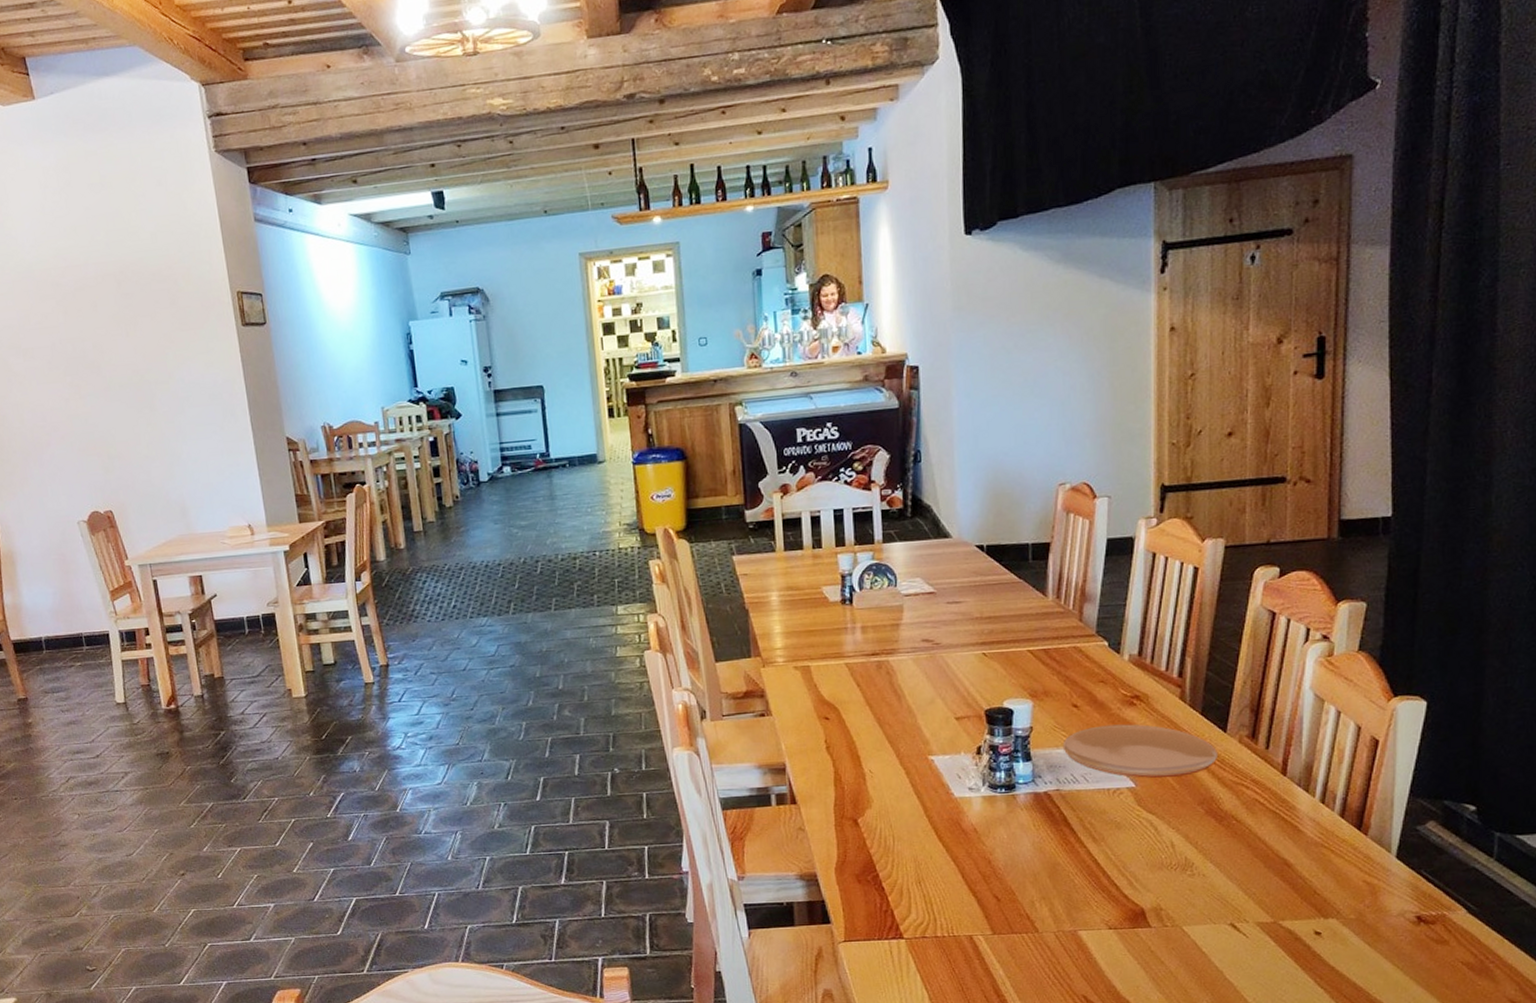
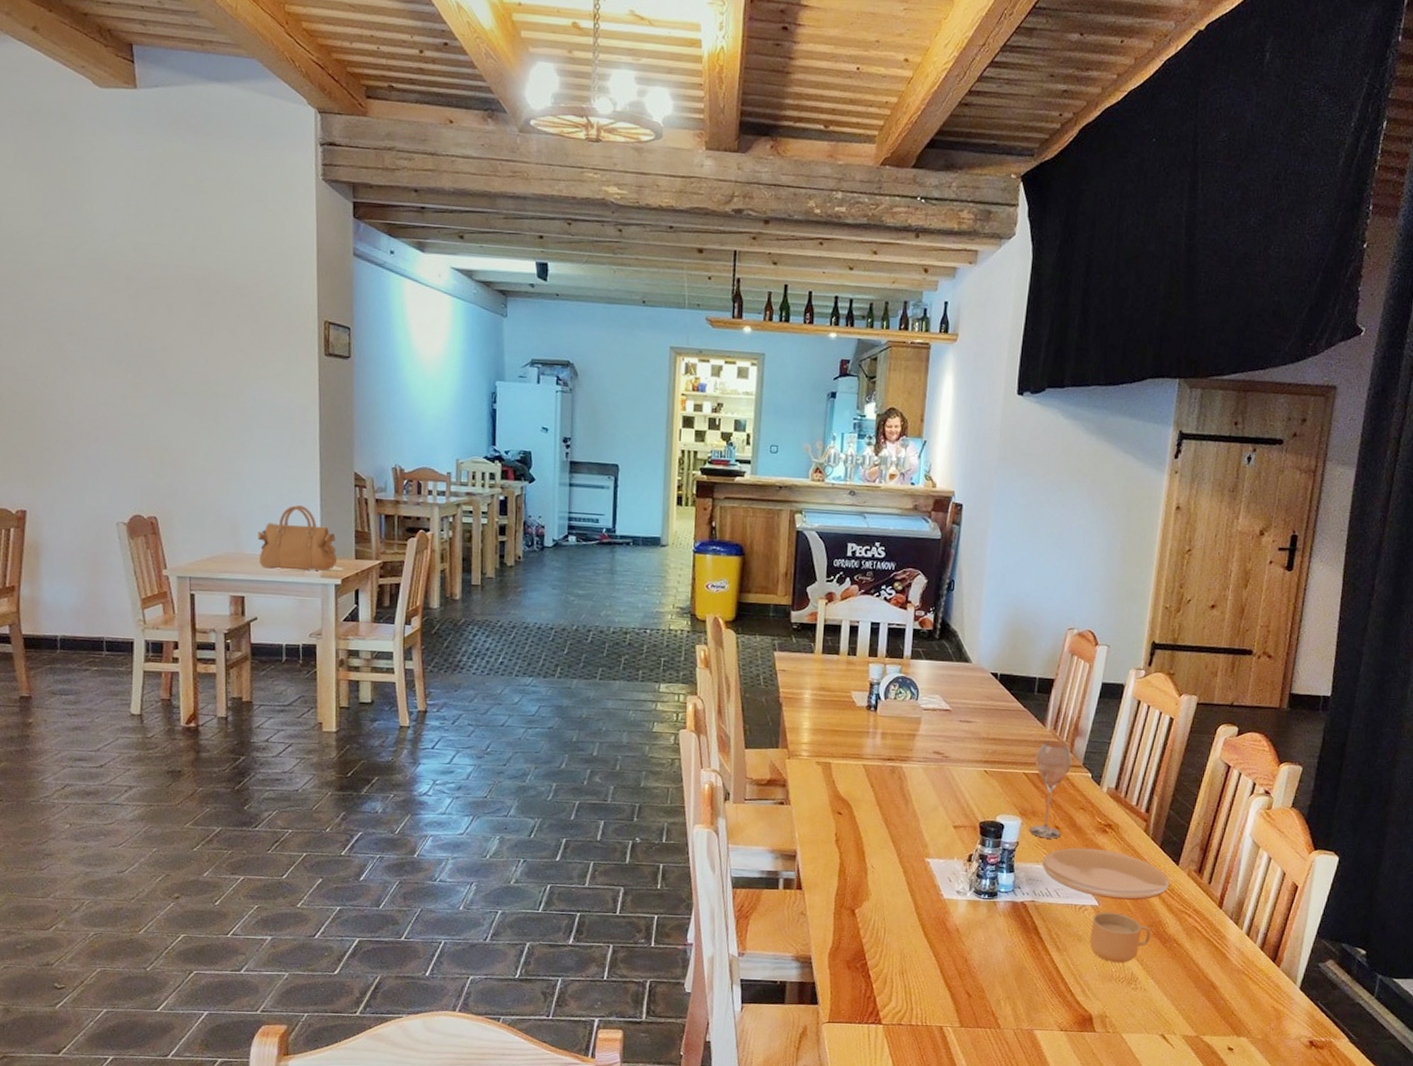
shoulder bag: none [205,477,283,544] -> present [257,504,338,571]
wineglass: none [1039,610,1083,720] -> present [1030,741,1072,839]
cup: none [1130,792,1203,849] -> present [1090,911,1151,963]

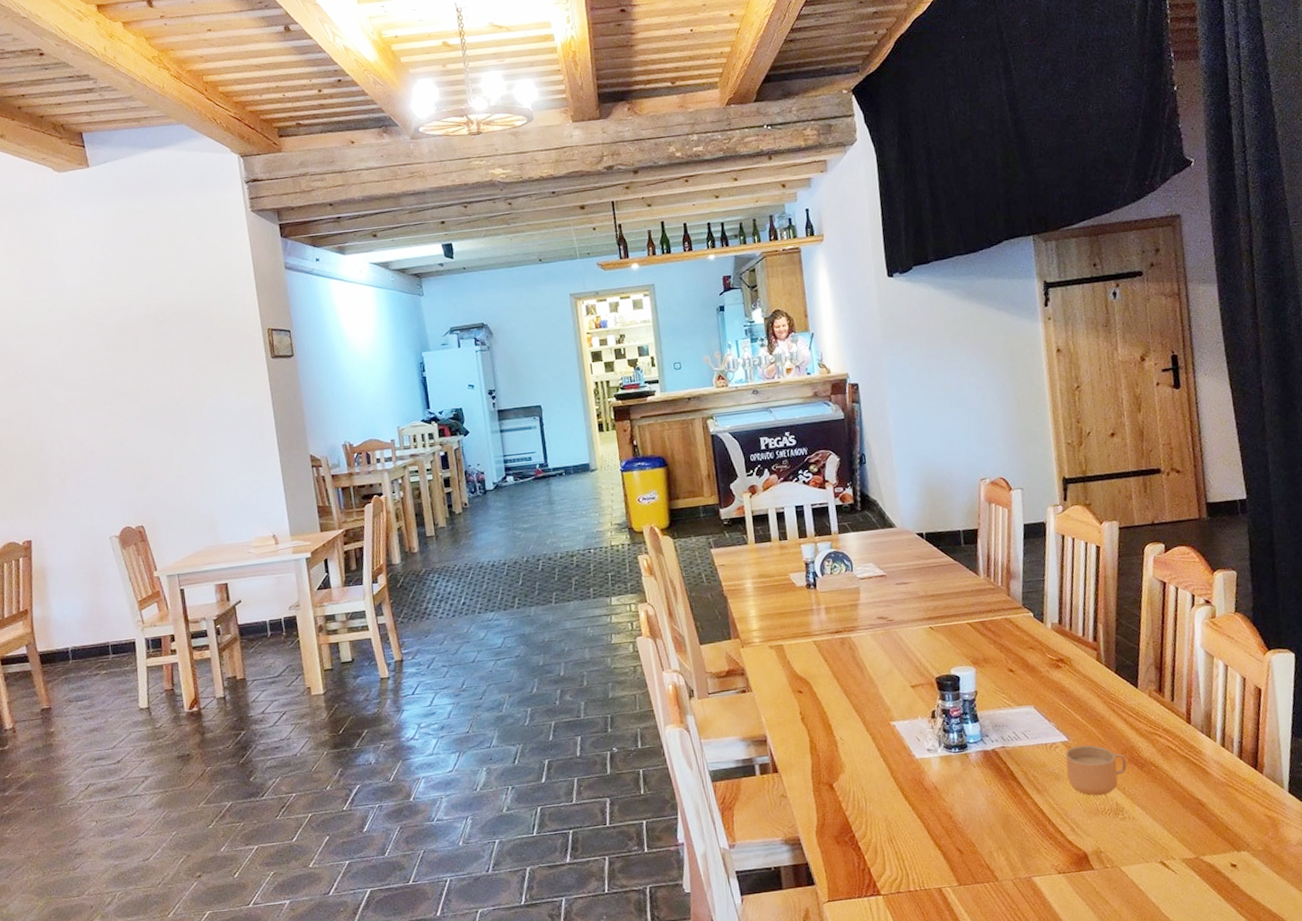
shoulder bag: present [257,504,338,571] -> none [232,492,305,554]
wineglass: present [1030,741,1072,839] -> none [975,587,1016,684]
plate: present [1042,847,1169,901] -> none [1003,684,1133,733]

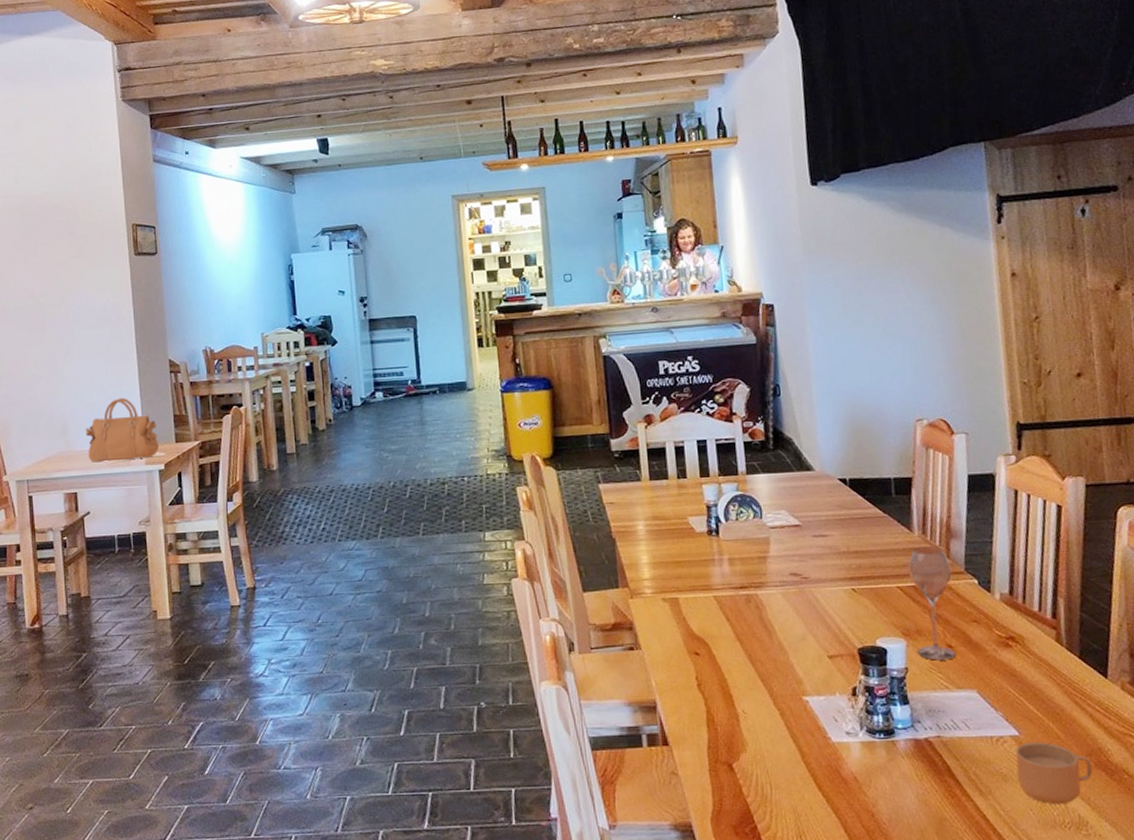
shoulder bag: none [232,492,305,554] -> present [85,397,160,461]
wineglass: none [975,587,1016,684] -> present [908,547,956,661]

